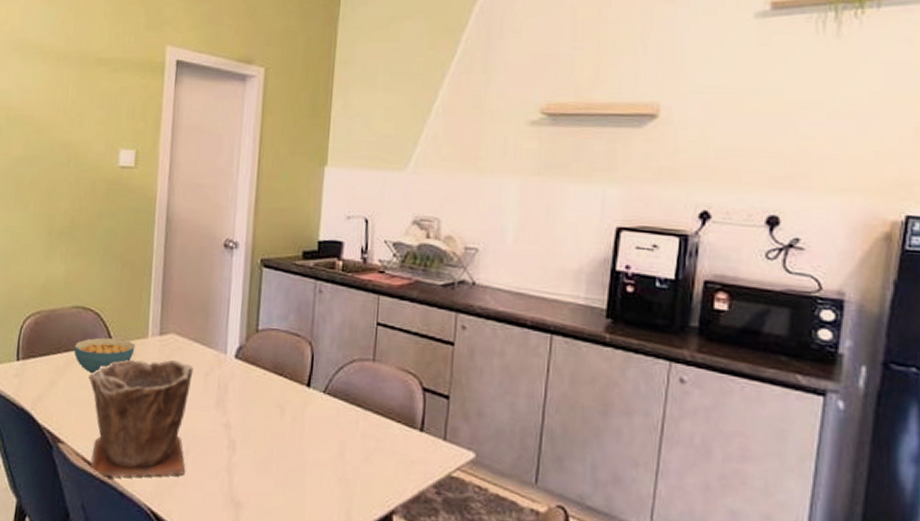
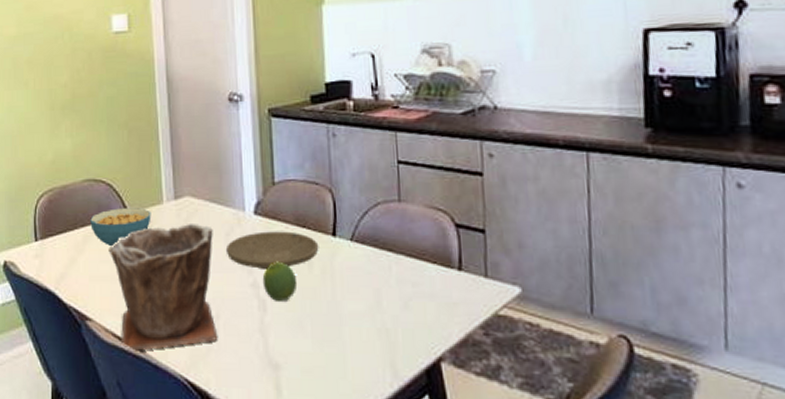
plate: none [203,375,293,412] -> present [225,231,319,269]
fruit: none [235,404,268,444] -> present [262,261,298,301]

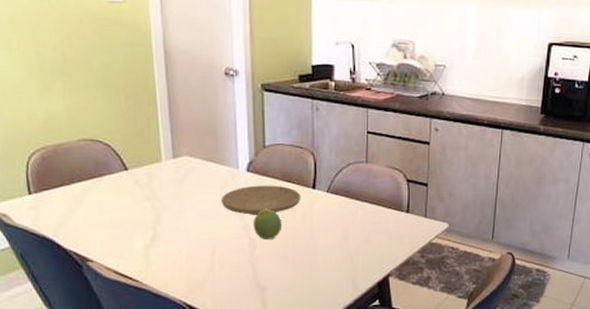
cereal bowl: present [90,208,151,247] -> none [88,165,151,199]
plant pot: present [108,222,218,352] -> none [108,178,214,285]

